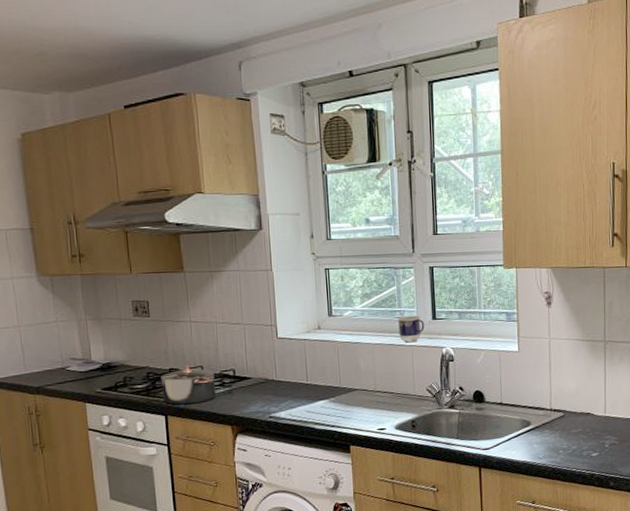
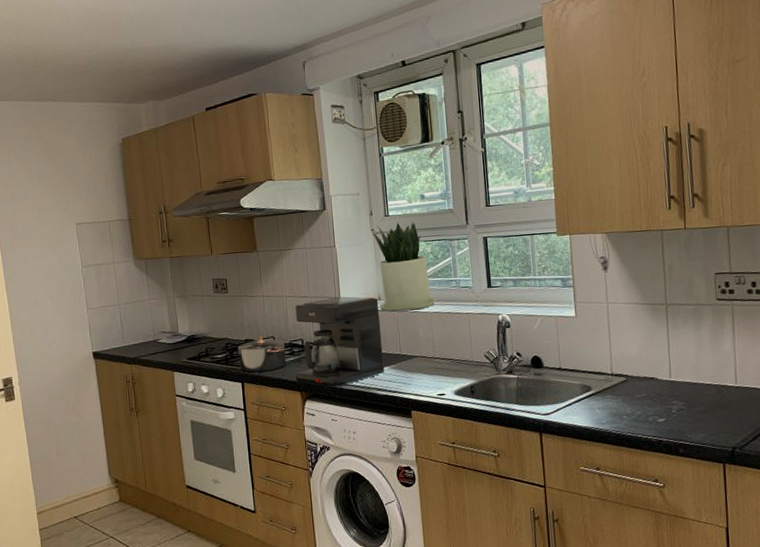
coffee maker: none [226,324,324,421] -> present [295,296,385,387]
planter: none [312,246,380,343] -> present [371,221,437,312]
cup: present [397,315,425,343] -> none [453,284,480,311]

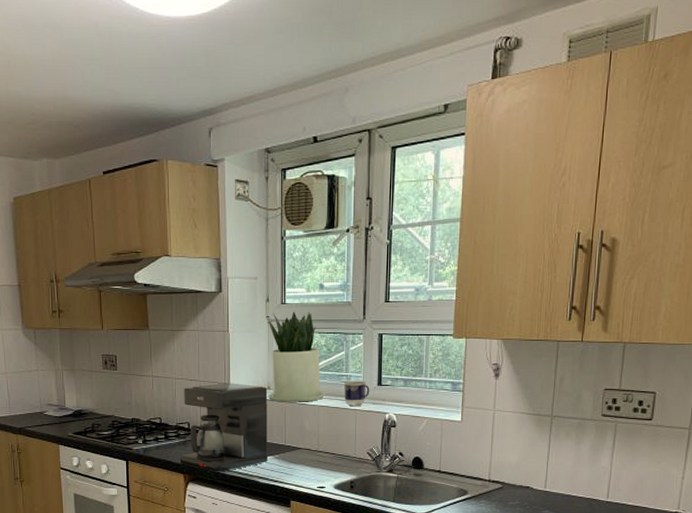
cooking pot: present [238,335,287,373] -> none [124,415,172,452]
cup: none [453,284,480,311] -> present [343,380,370,407]

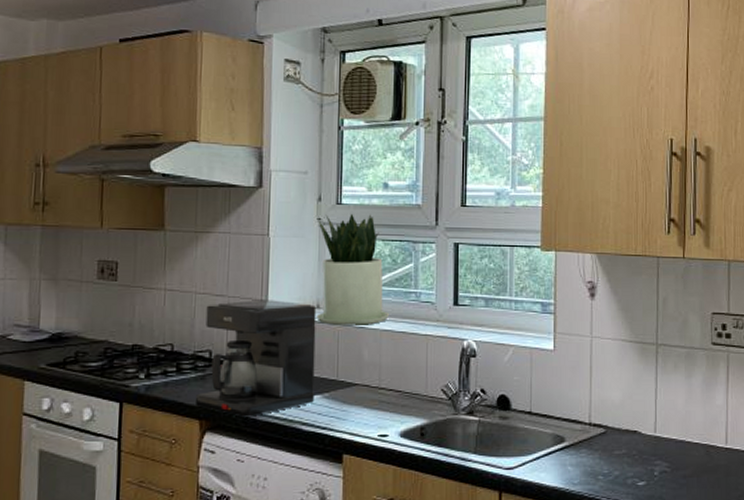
cup: present [343,380,370,407] -> none [412,299,444,331]

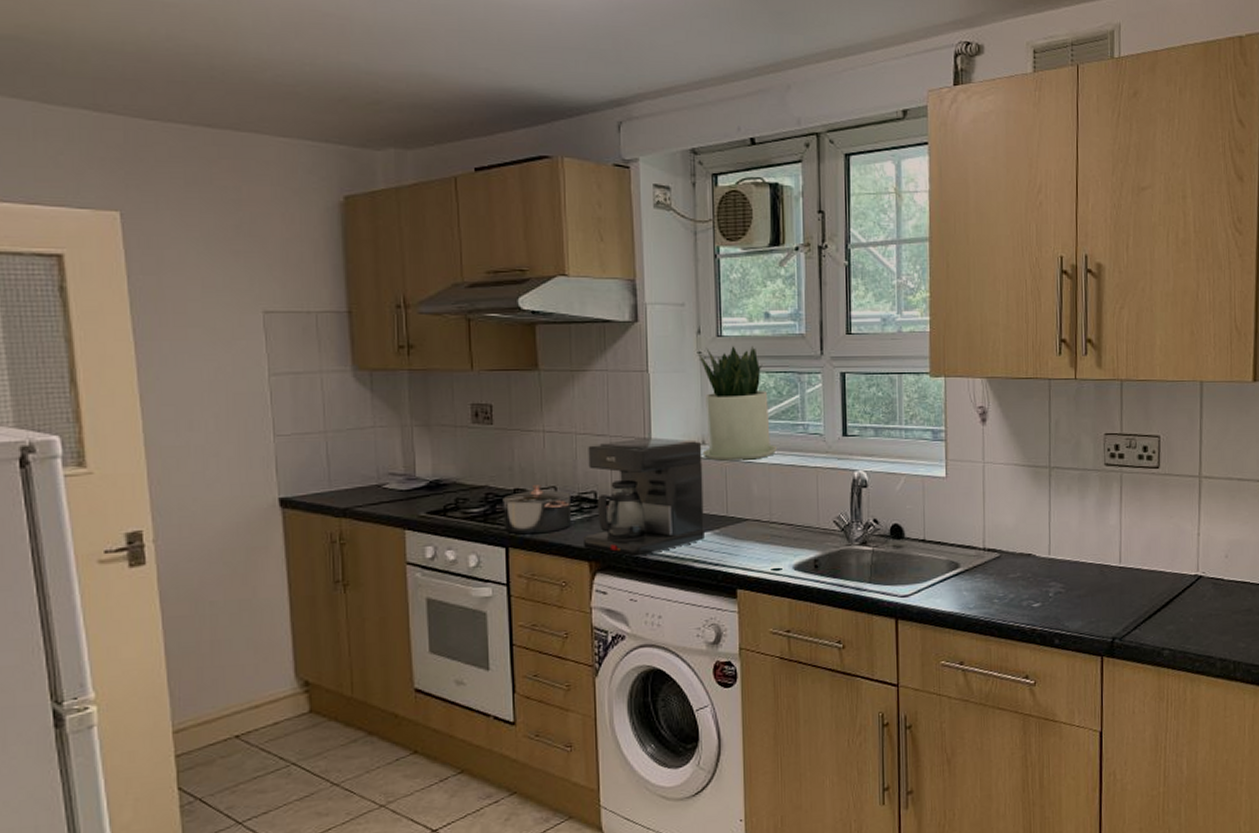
cooking pot: none [120,340,188,390] -> present [503,483,572,535]

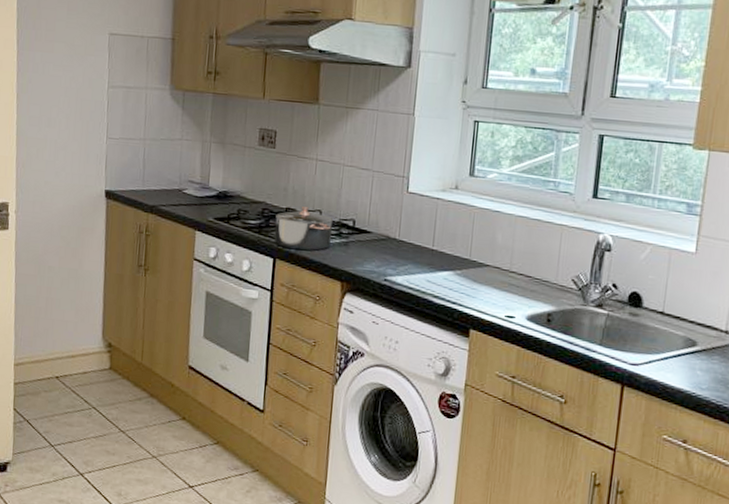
coffee maker: present [584,437,706,557] -> none [339,176,455,285]
planter: present [698,346,778,462] -> none [454,97,527,210]

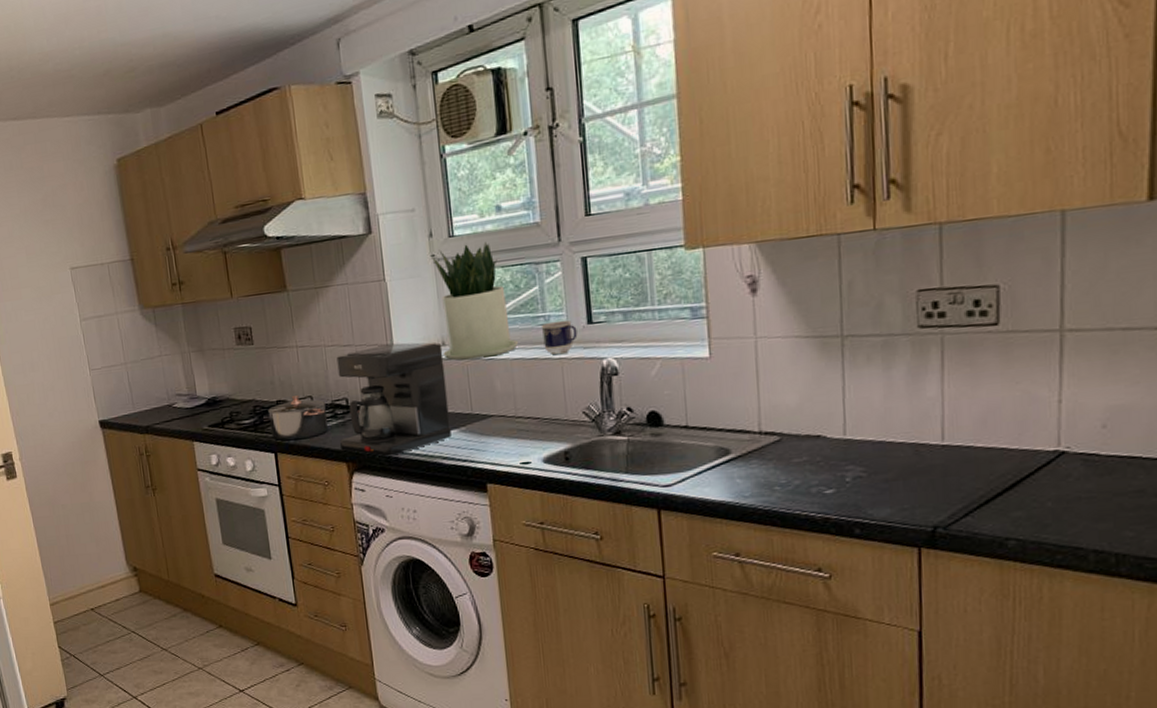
coffee maker: none [339,176,455,285] -> present [336,342,453,457]
planter: none [454,97,527,210] -> present [431,241,519,361]
cup: none [549,188,582,222] -> present [541,320,578,355]

